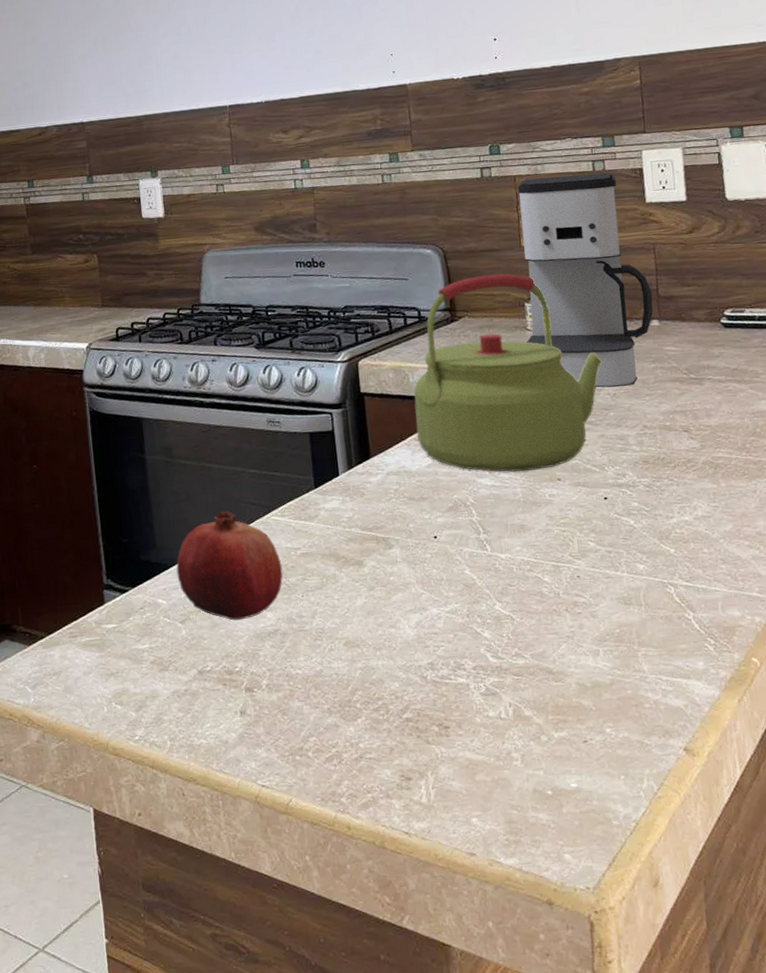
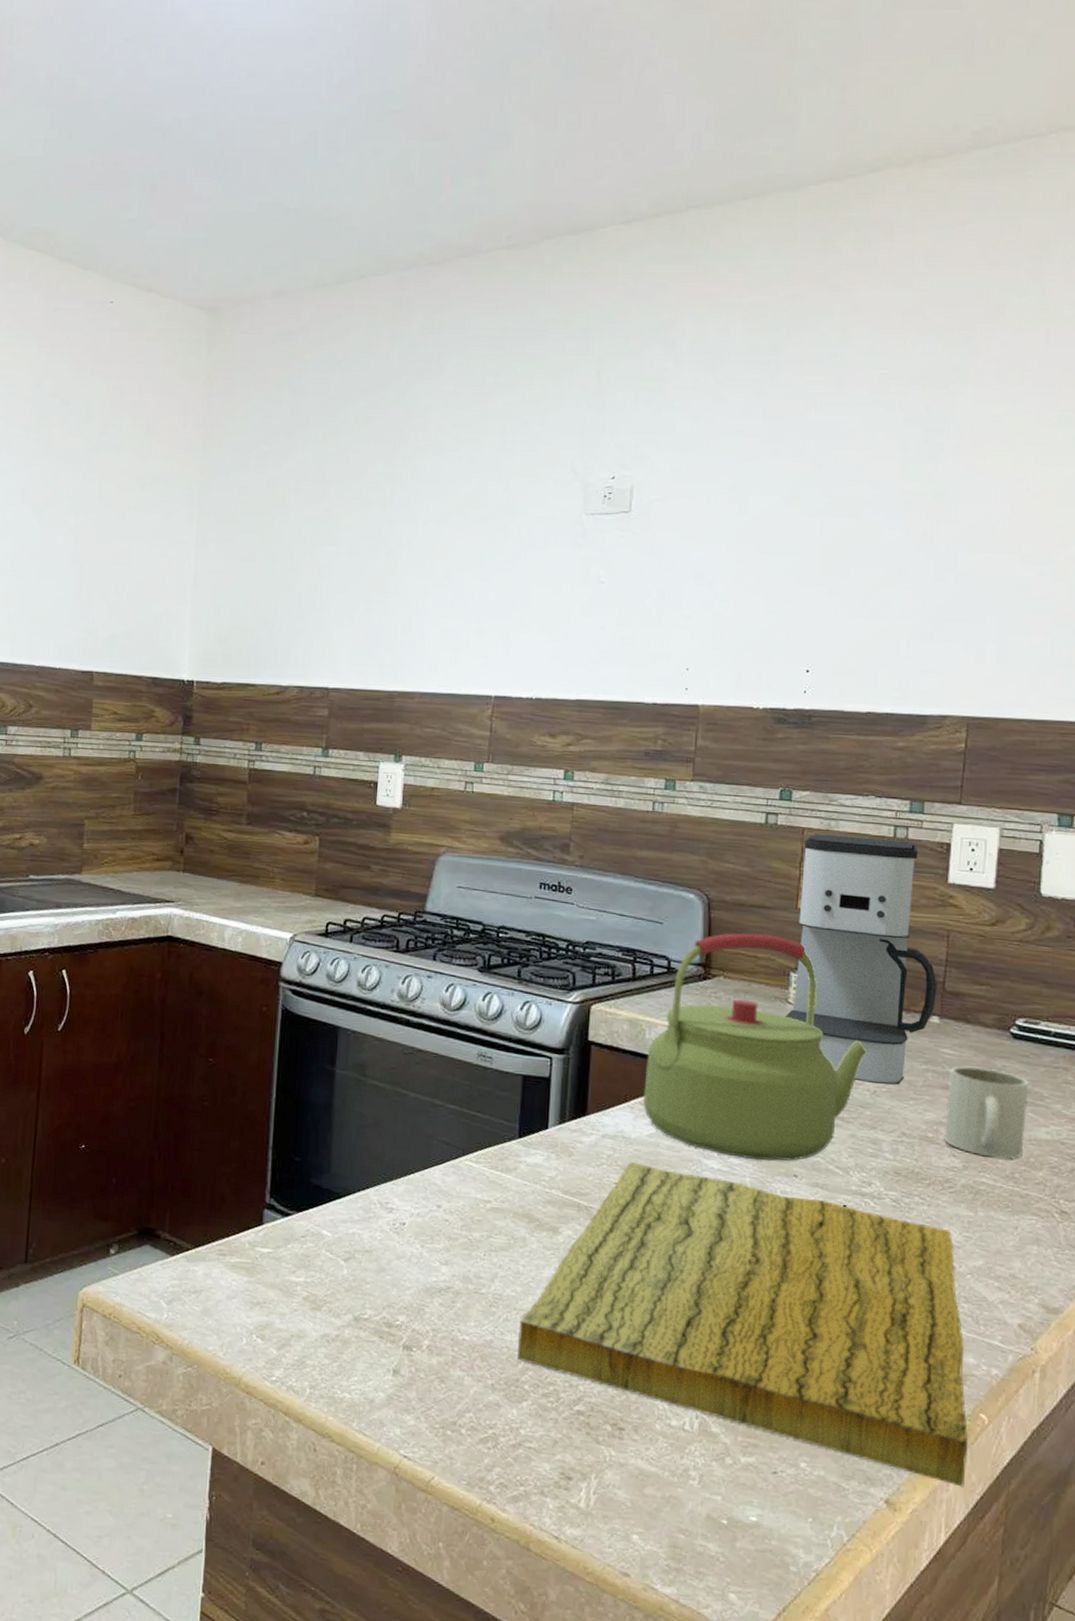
fruit: present [176,511,283,621] -> none [348,1145,468,1270]
cutting board: none [343,491,749,725] -> present [517,1161,968,1487]
mug: none [675,357,750,434] -> present [944,1066,1029,1159]

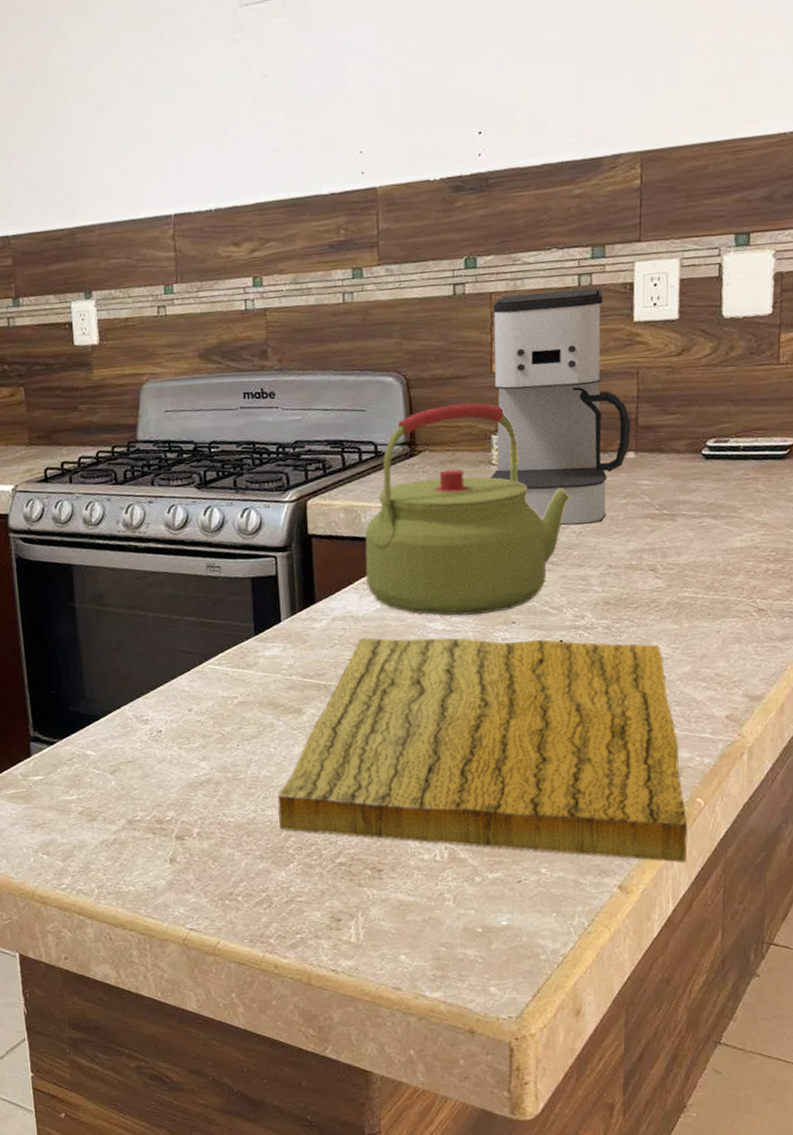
mug: present [944,1066,1029,1159] -> none [647,491,722,573]

